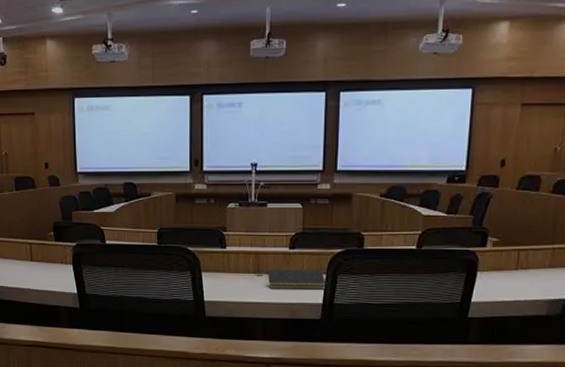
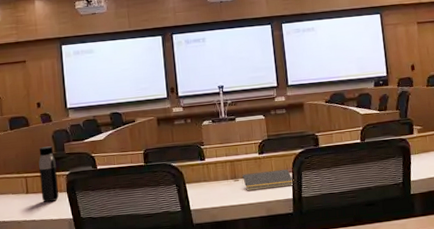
water bottle: none [44,213,64,274] -> present [39,146,59,203]

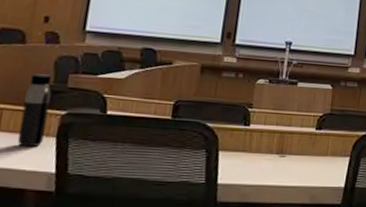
notepad: present [242,169,295,191] -> none [289,150,351,173]

